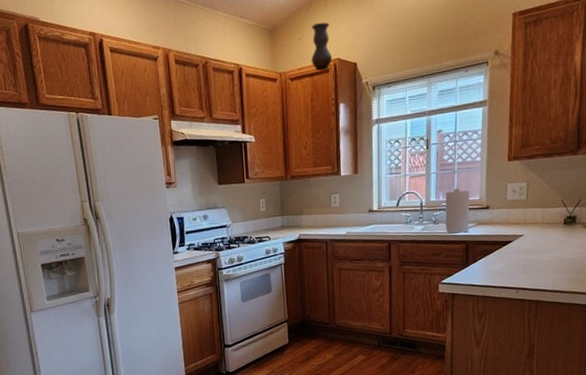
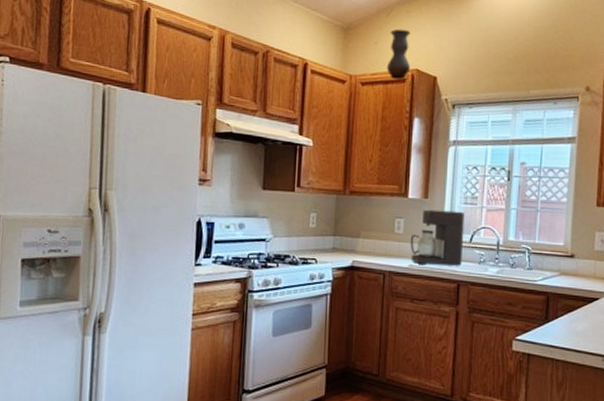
coffee maker: none [345,181,392,231] -> present [410,209,464,266]
paper towel holder: present [445,188,470,234] -> none [525,229,553,282]

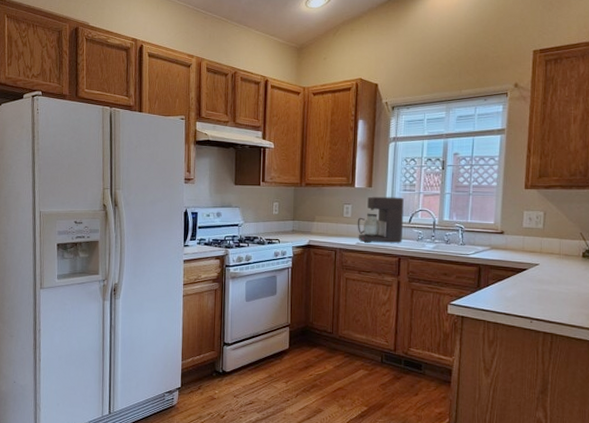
vase: present [386,29,411,80] -> none [334,45,355,88]

